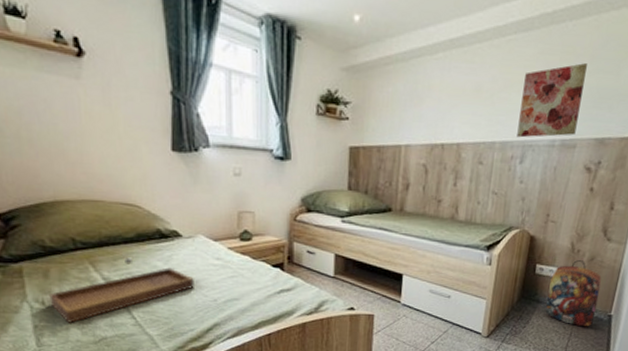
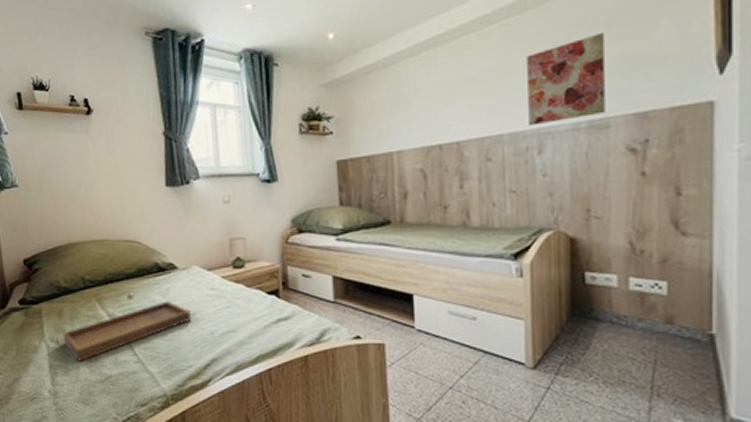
backpack: present [545,260,602,326] -> none [608,263,688,350]

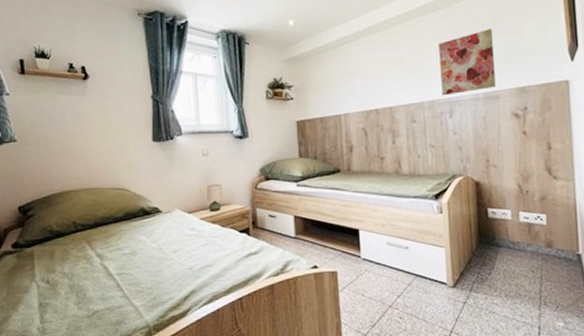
tray: present [63,293,191,361] -> none [53,235,173,299]

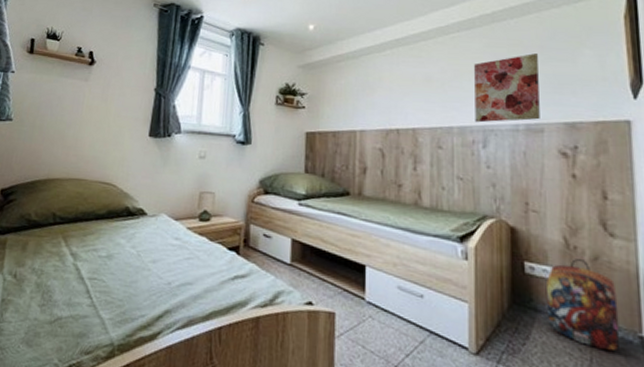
backpack: none [505,200,563,268] -> present [546,259,620,350]

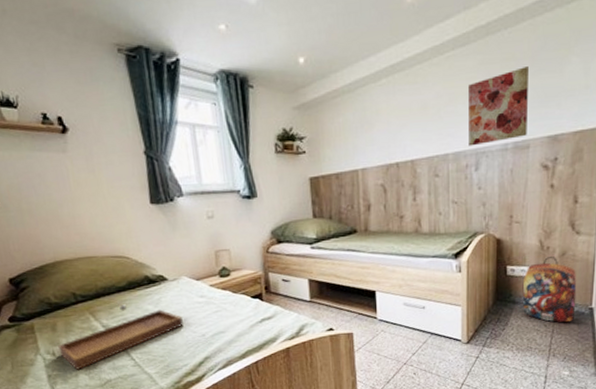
tray: none [20,233,152,299] -> present [58,304,183,370]

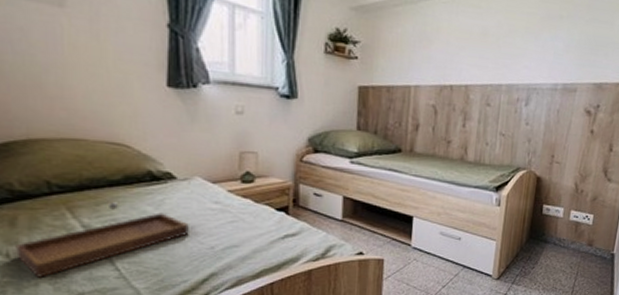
wall art: present [469,67,528,146] -> none [522,12,584,81]
backpack: present [522,257,577,322] -> none [553,200,604,265]

